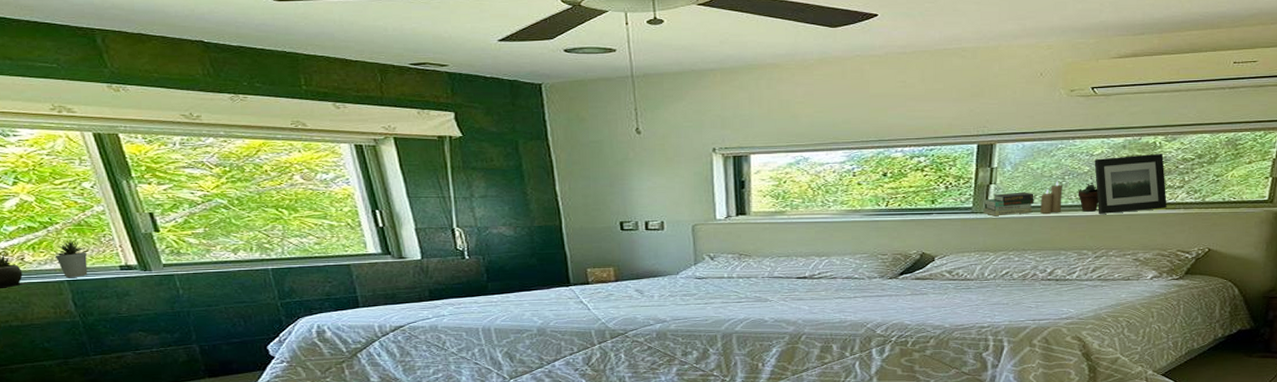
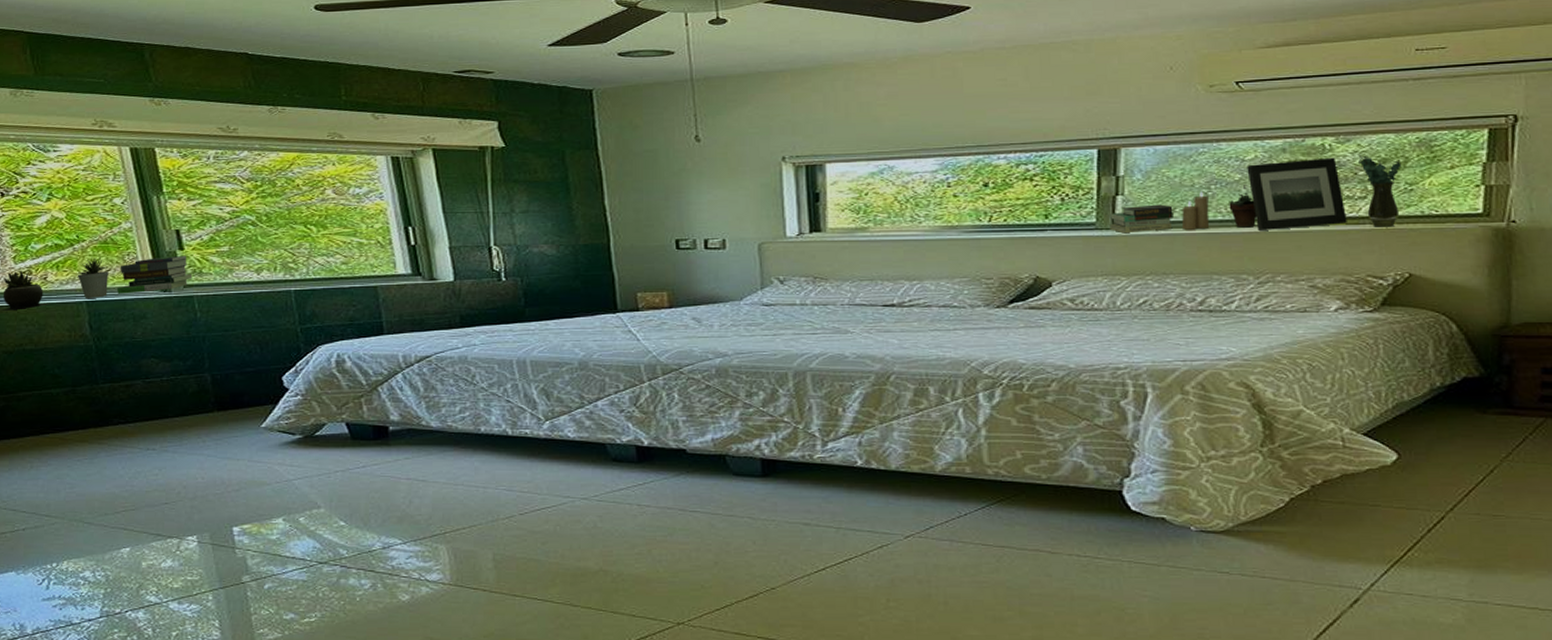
books: none [97,236,171,273] -> present [117,255,193,294]
vase: none [1180,152,1213,211] -> present [1358,155,1402,227]

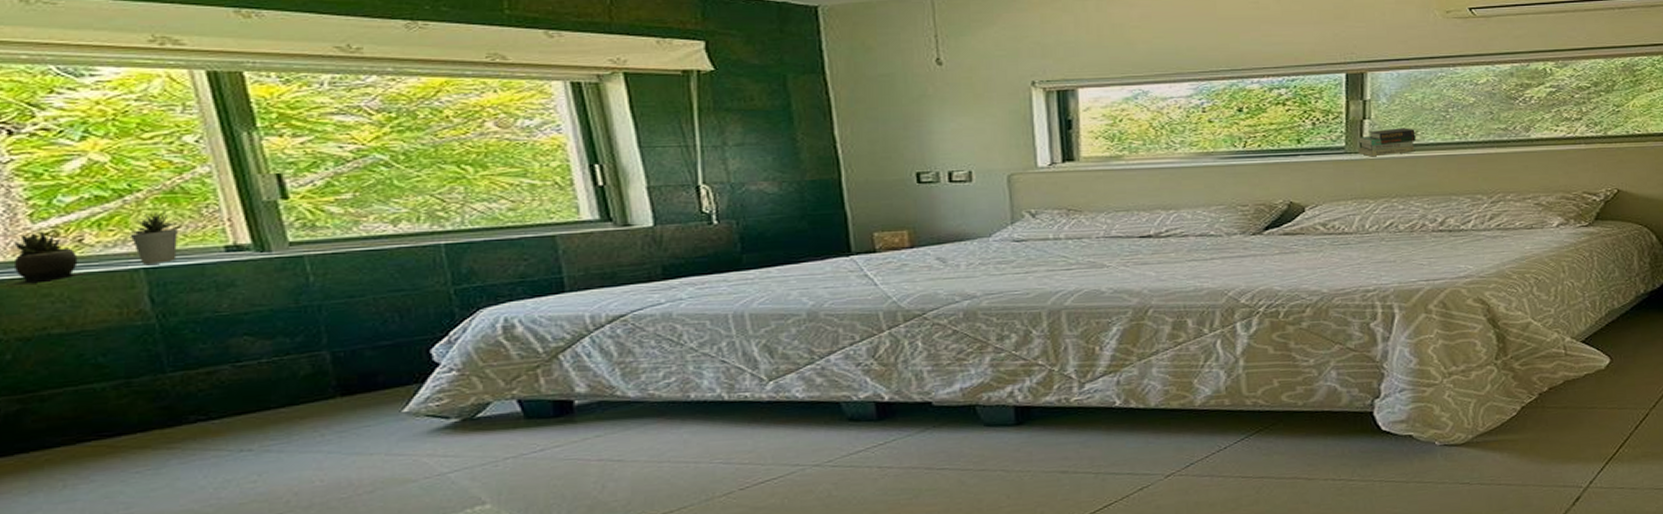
books: present [117,255,193,294] -> none [191,205,302,257]
candle: present [1182,191,1210,230] -> none [1423,114,1448,153]
succulent plant: present [1229,183,1257,228] -> none [1465,106,1490,150]
picture frame: present [1247,157,1347,232] -> none [1480,81,1566,153]
vase: present [1358,155,1402,227] -> none [1574,79,1610,147]

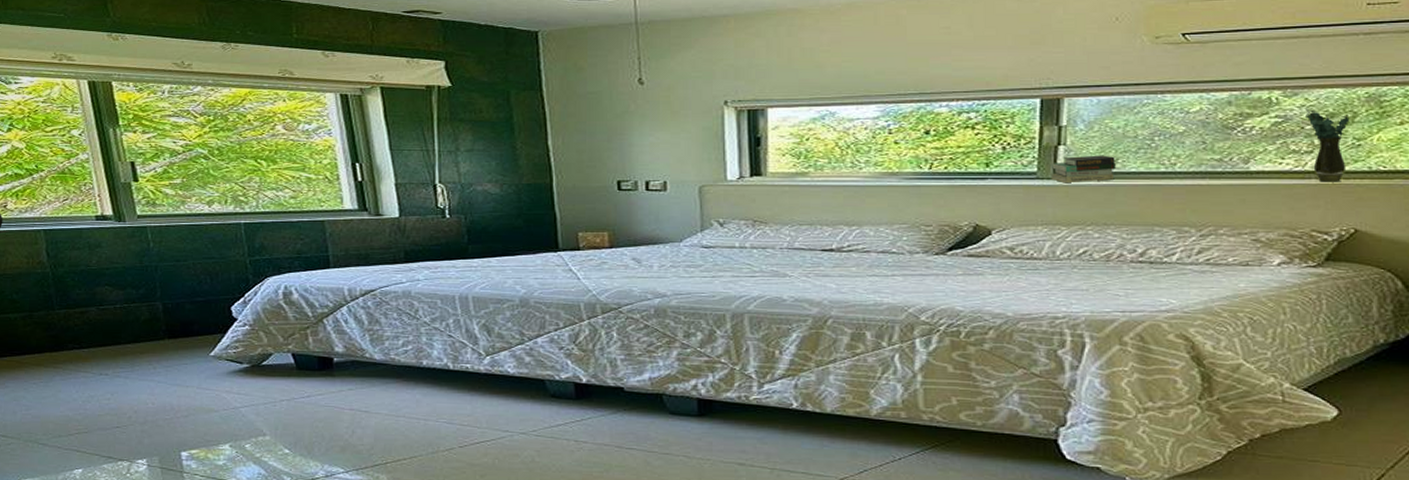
potted plant: present [129,209,178,266] -> none [35,186,66,228]
vase: none [1574,79,1610,147] -> present [1305,109,1350,182]

